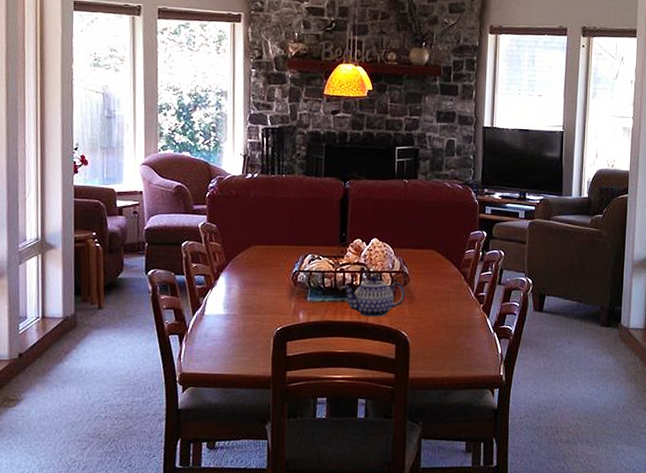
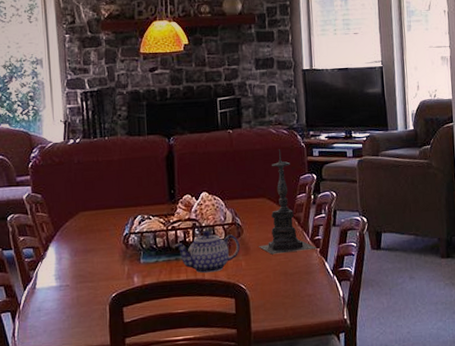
candle holder: none [423,204,481,306] -> present [259,149,318,255]

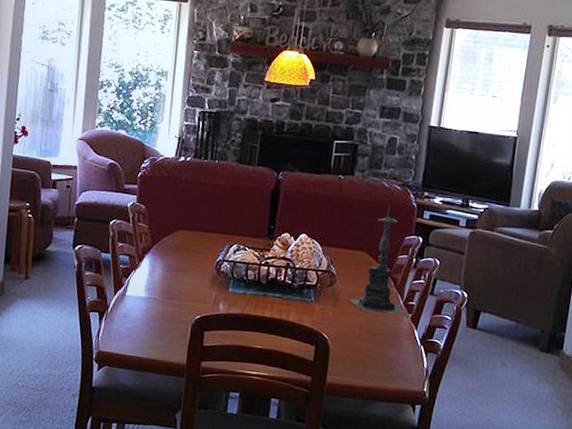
teapot: present [175,230,240,273] -> none [265,272,331,317]

